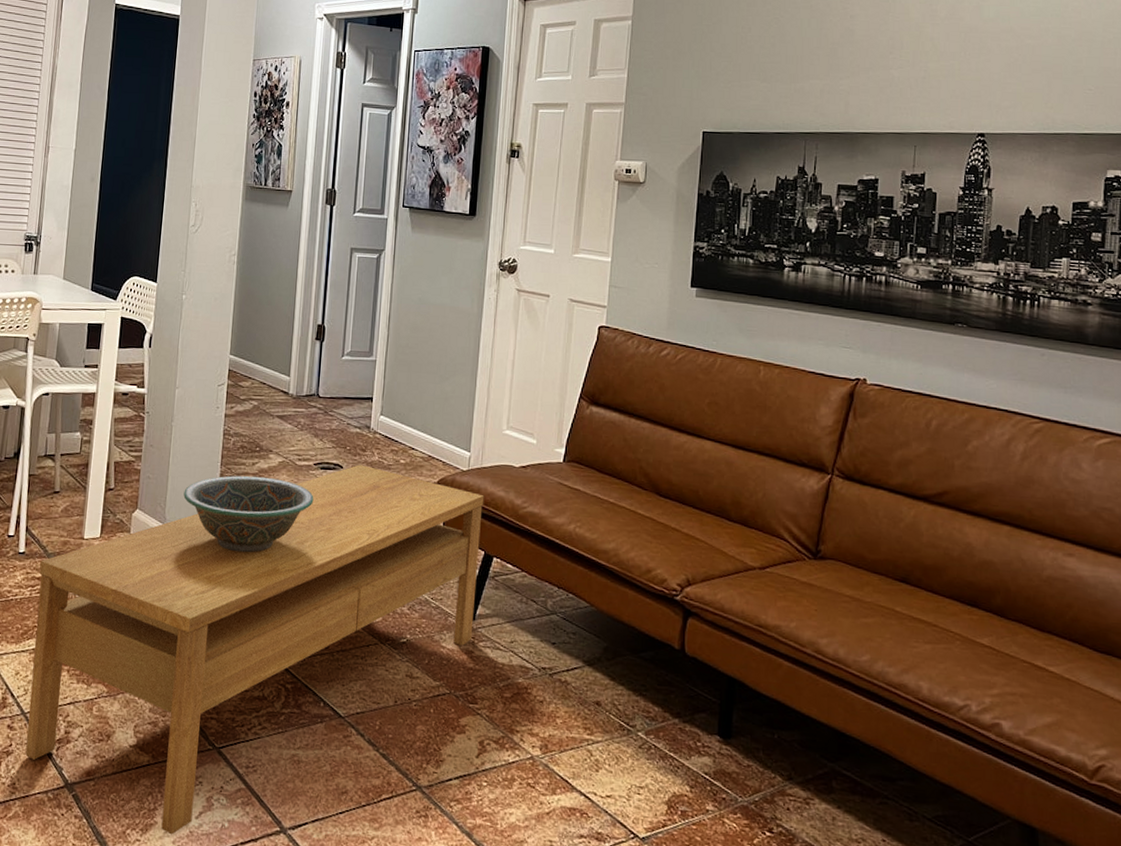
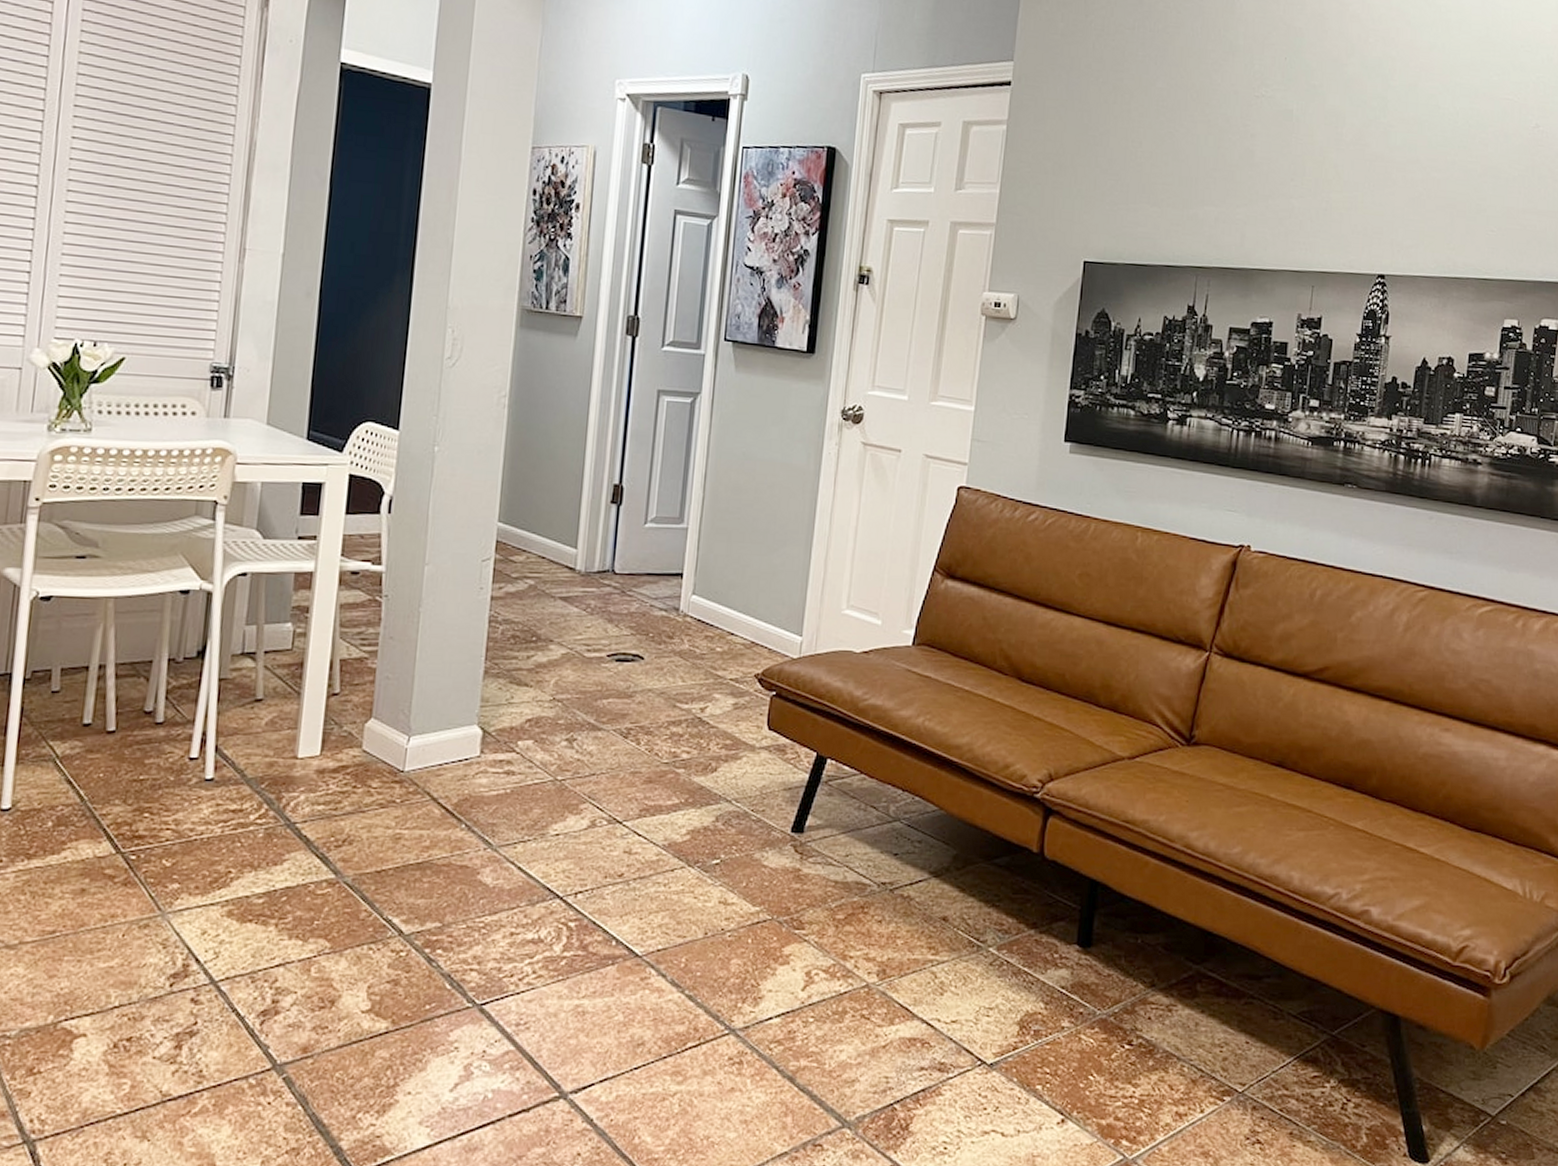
coffee table: present [25,464,485,835] -> none [216,654,818,1114]
decorative bowl: present [183,475,314,553] -> none [435,671,607,767]

